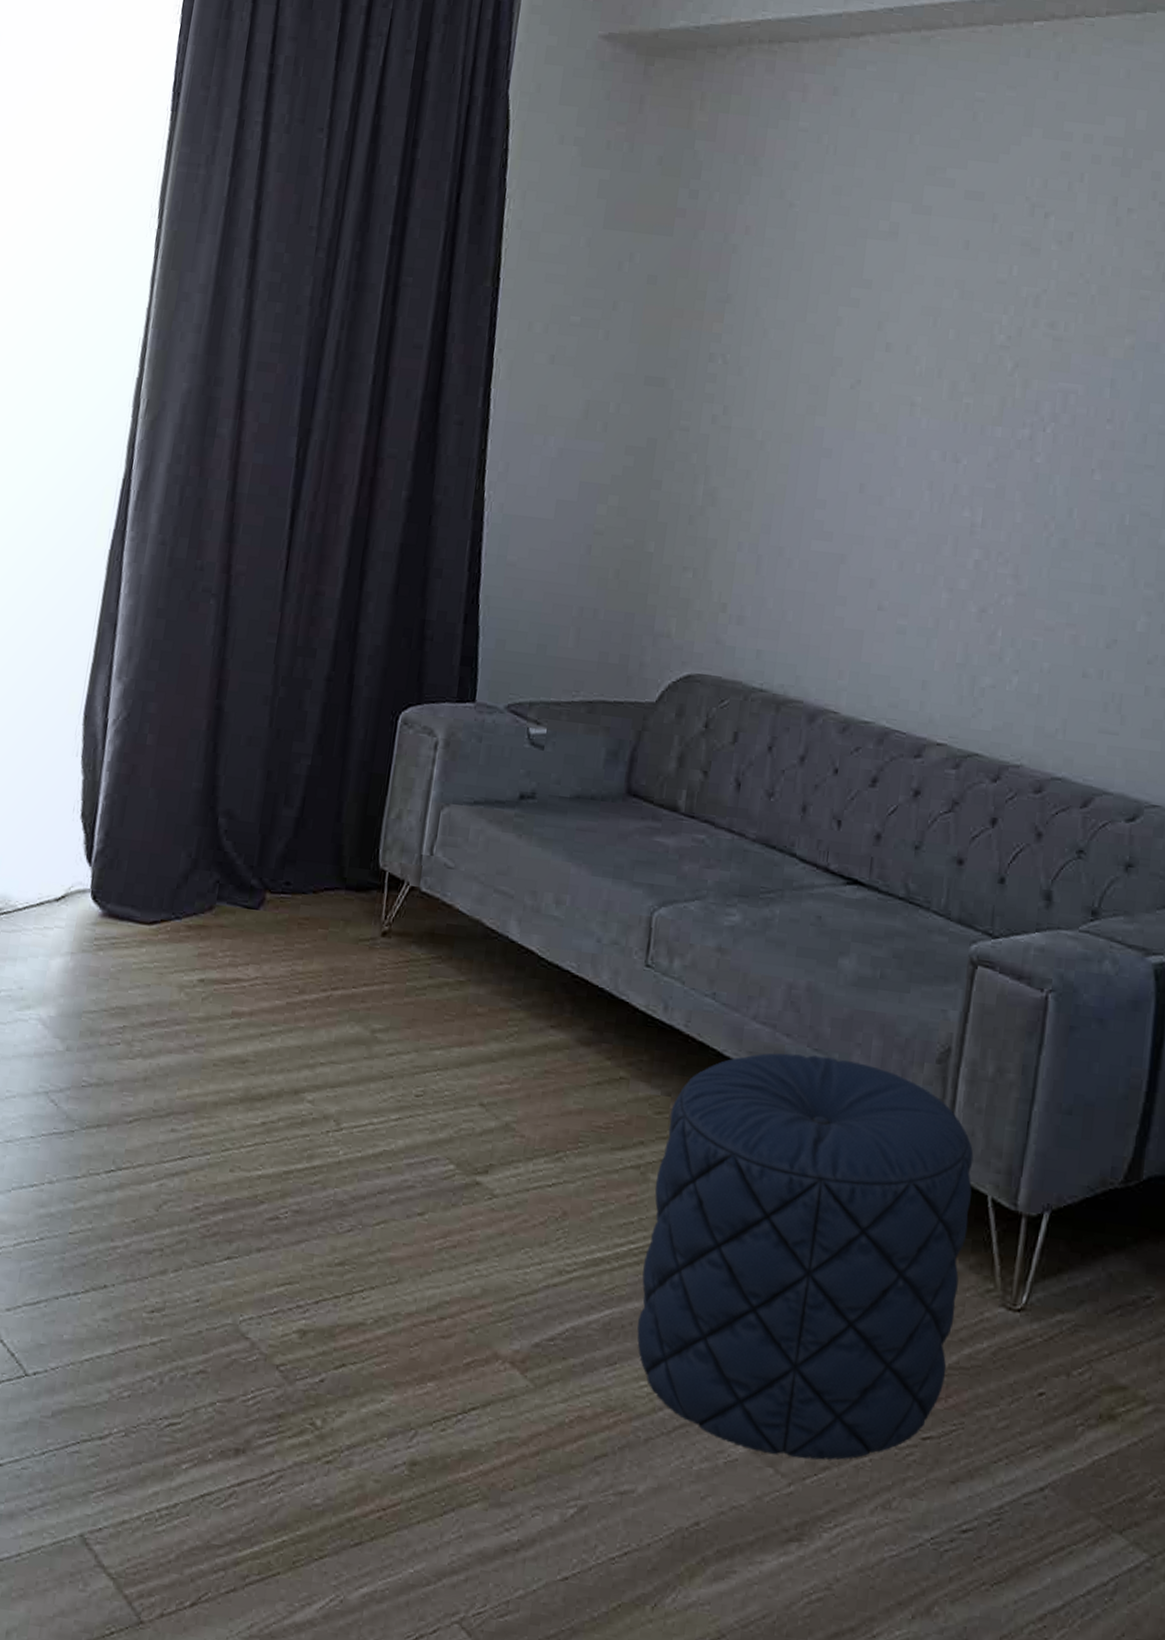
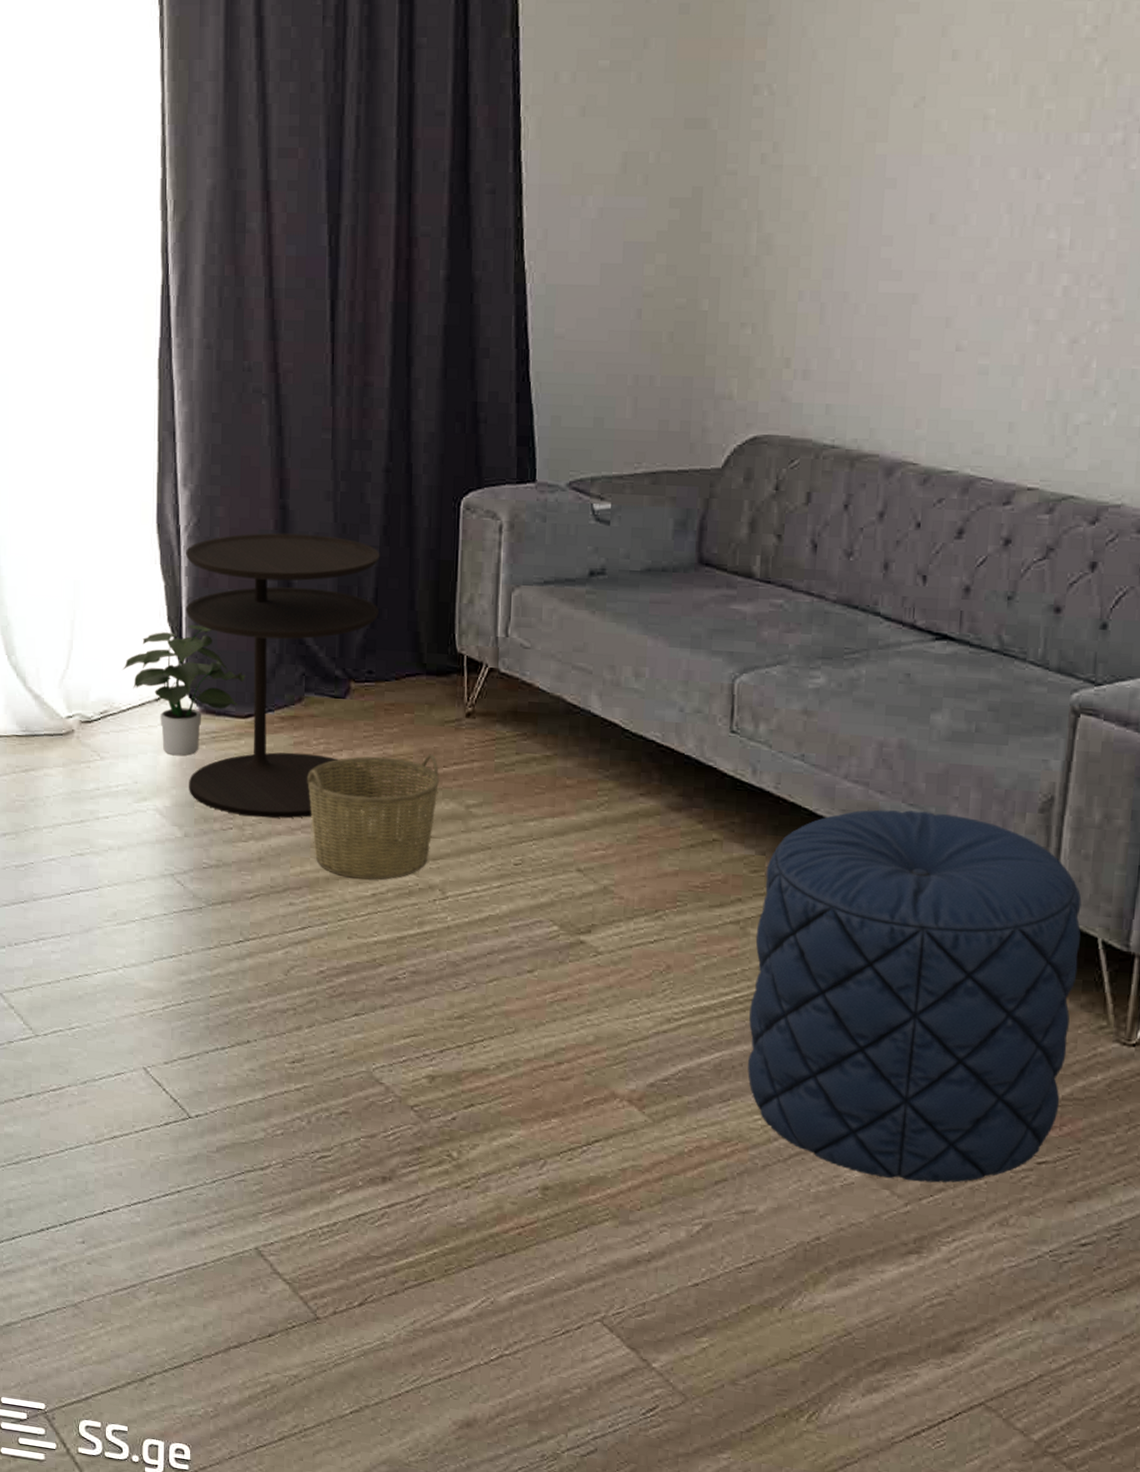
potted plant: none [25,822,157,962] -> present [123,625,246,756]
side table: none [78,732,312,1036] -> present [186,533,380,818]
basket: none [205,972,348,1107] -> present [307,754,440,880]

